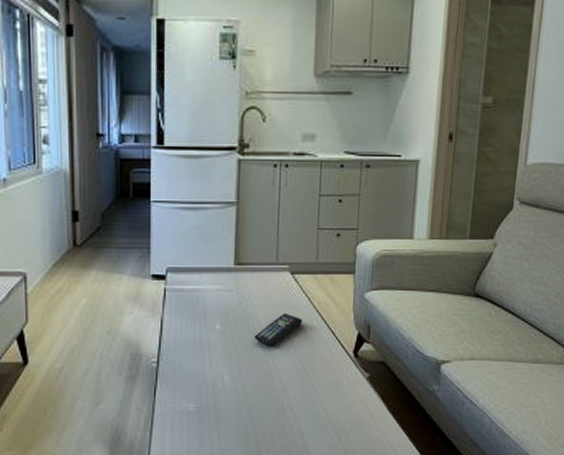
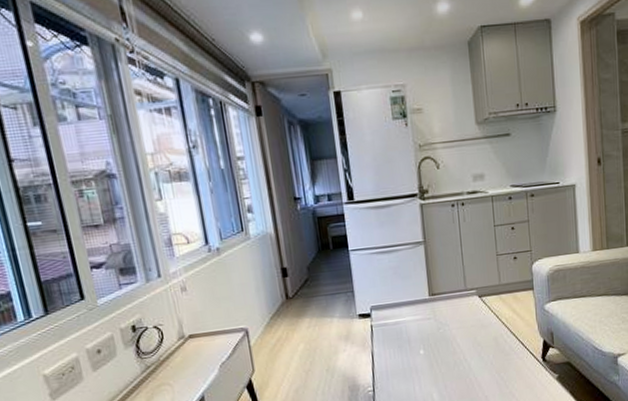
remote control: present [255,313,303,346] -> none [455,331,495,362]

